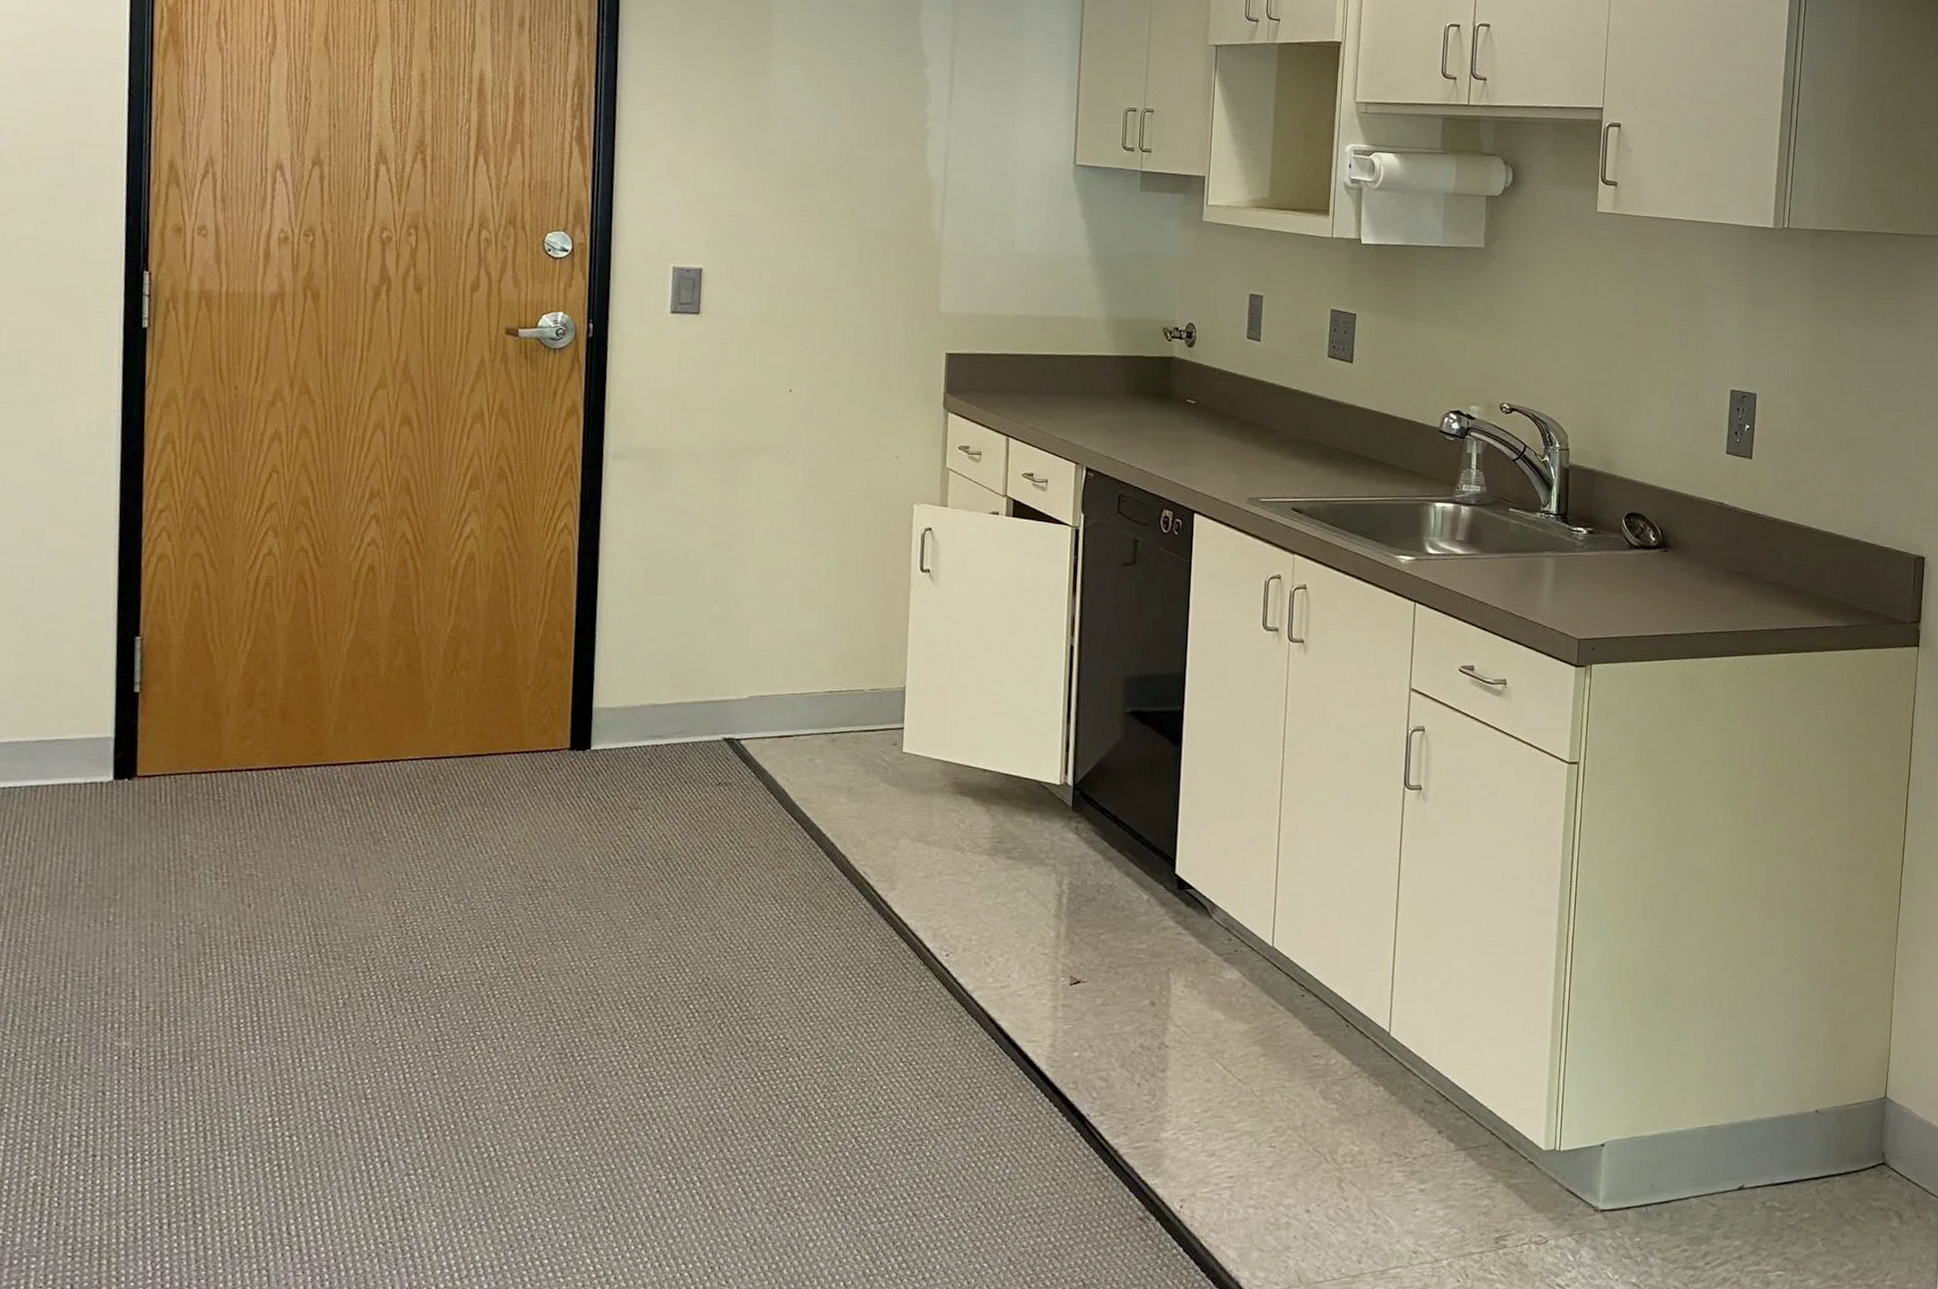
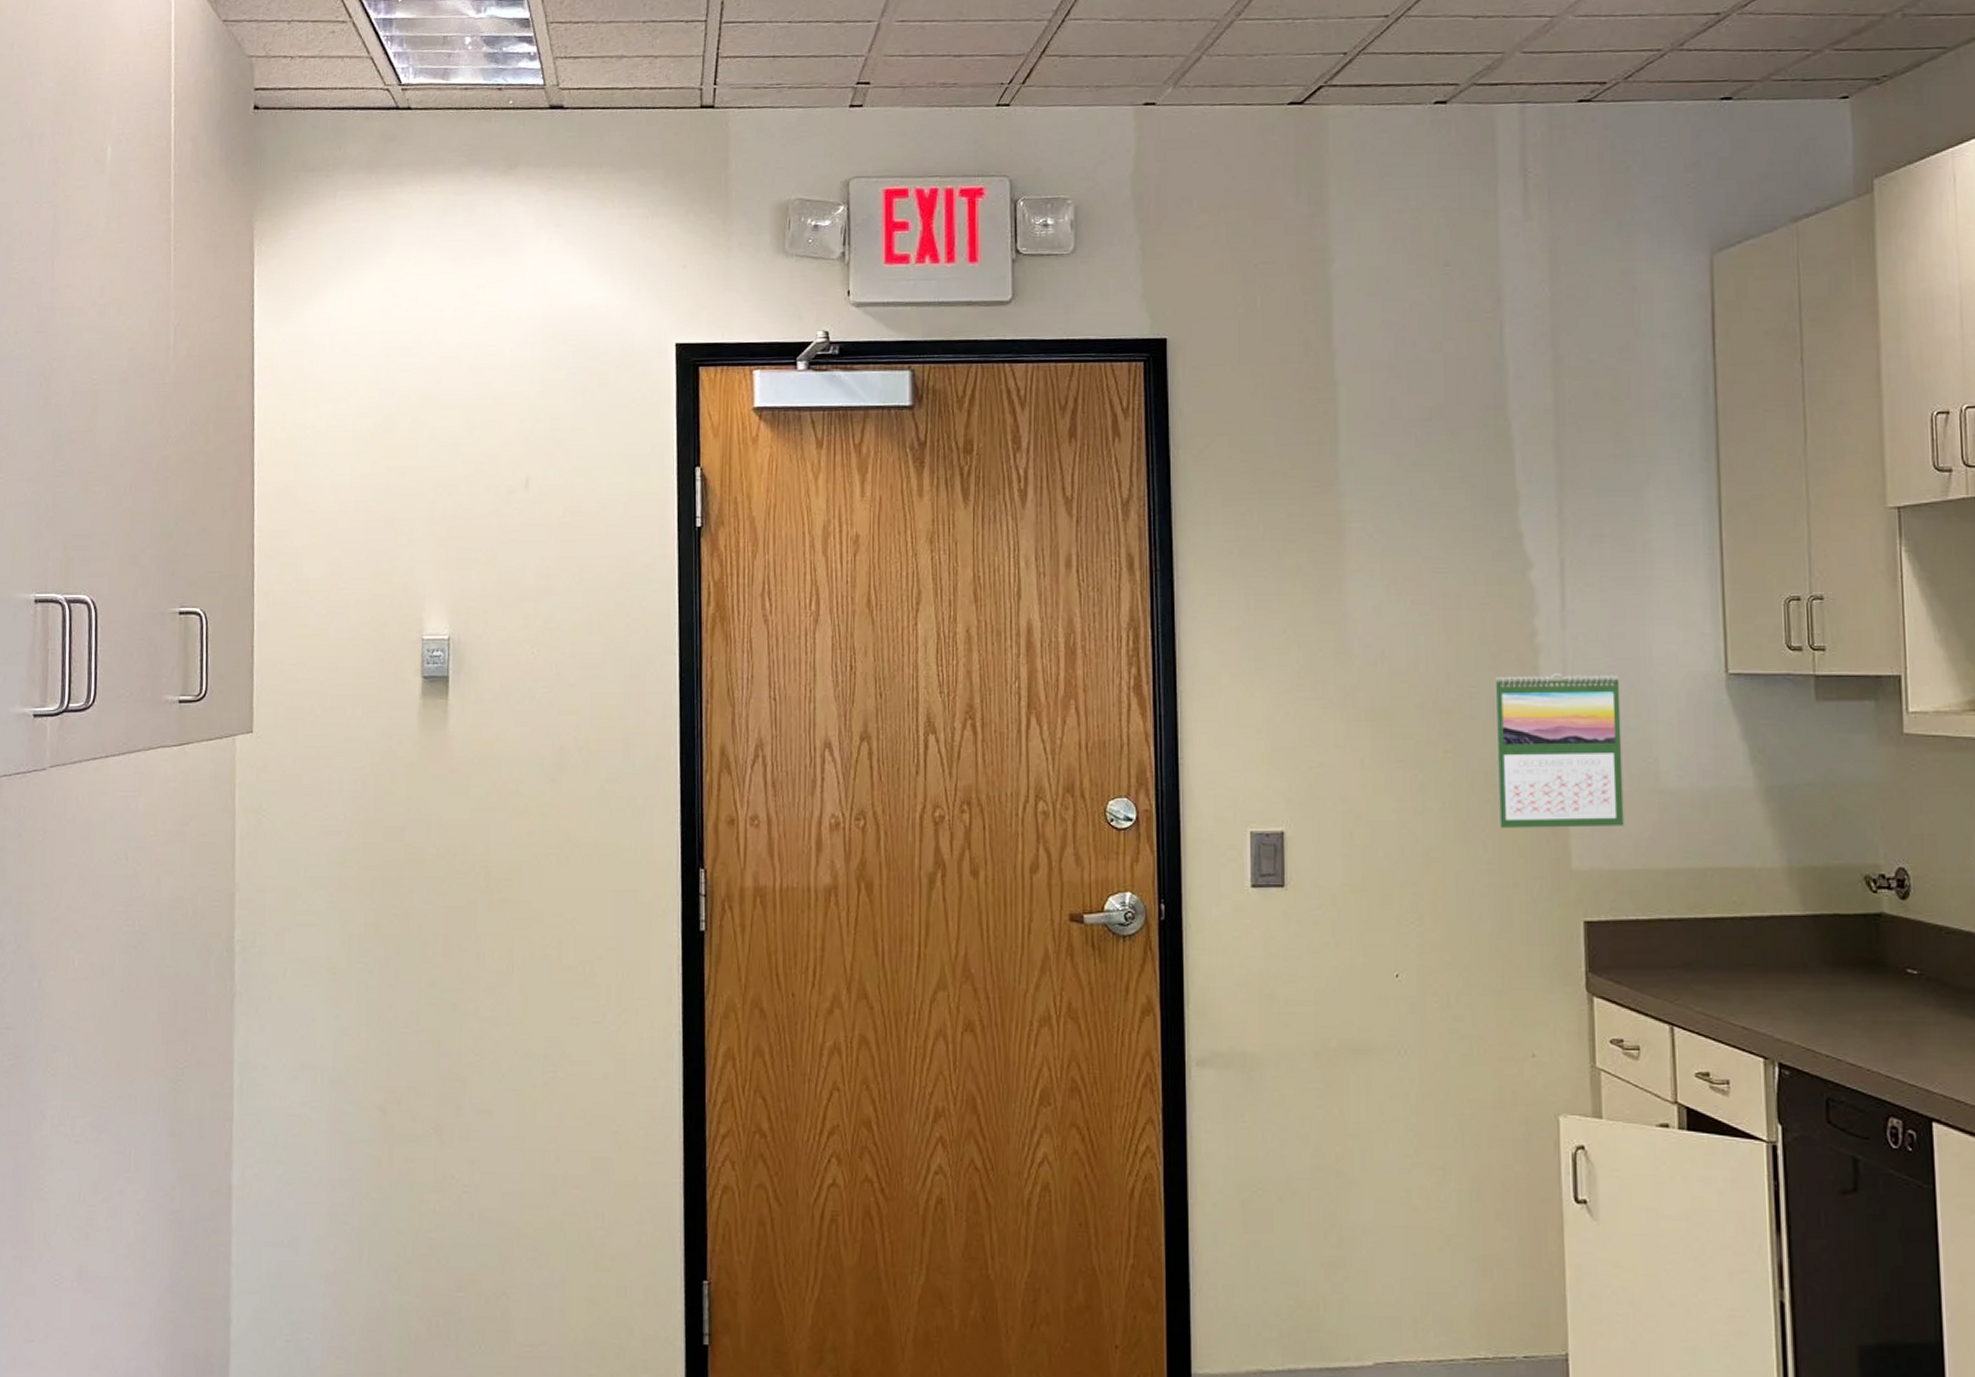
calendar: none [883,152,991,280] -> present [1494,672,1624,828]

